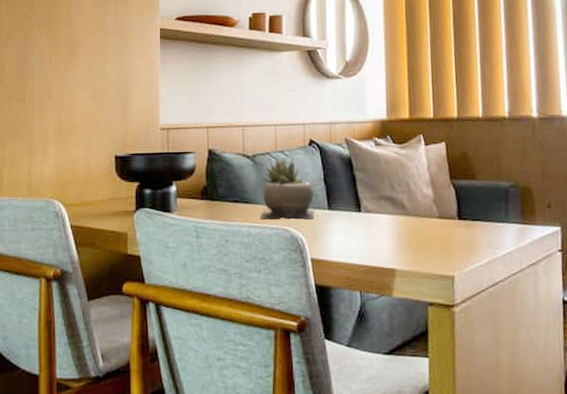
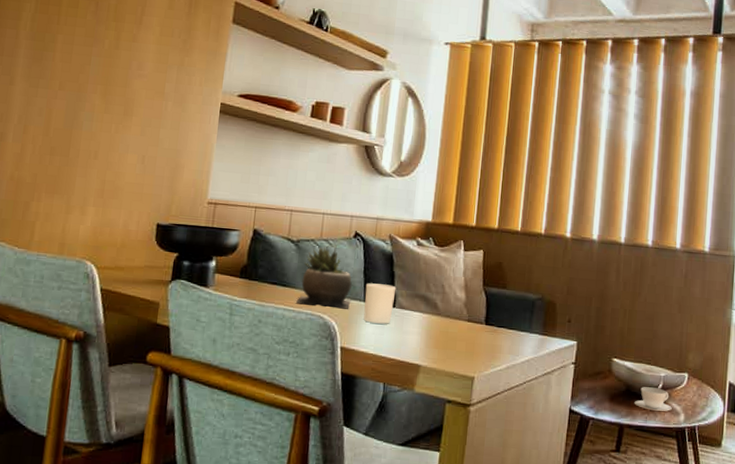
mug: none [327,189,360,231] -> present [363,283,396,324]

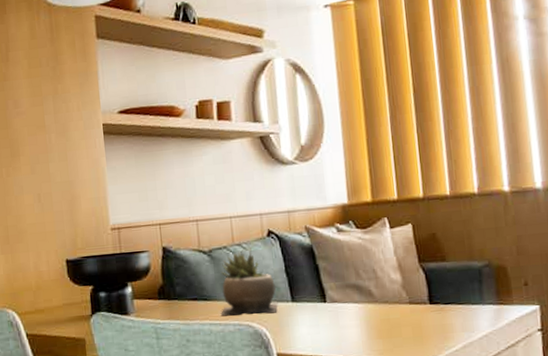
mug: present [363,283,396,324] -> none [290,279,325,323]

